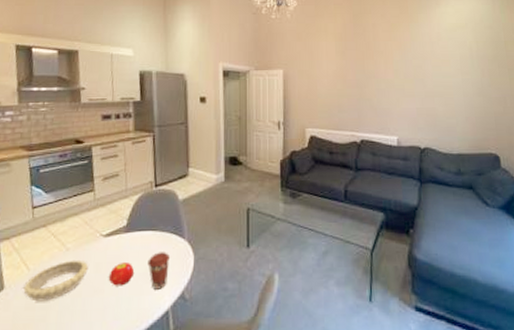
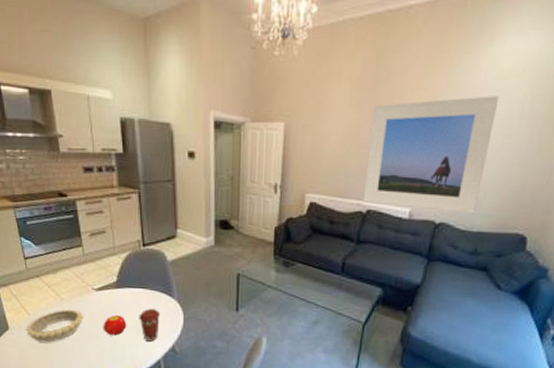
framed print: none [355,43,453,138] -> present [363,96,499,214]

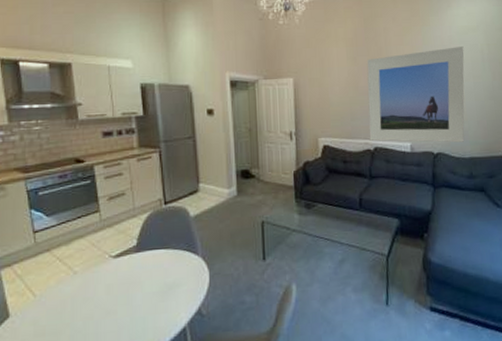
decorative bowl: present [26,309,83,343] -> none [31,282,99,328]
fruit: present [103,314,127,336] -> none [121,281,148,307]
coffee cup: present [139,308,161,342] -> none [161,269,185,308]

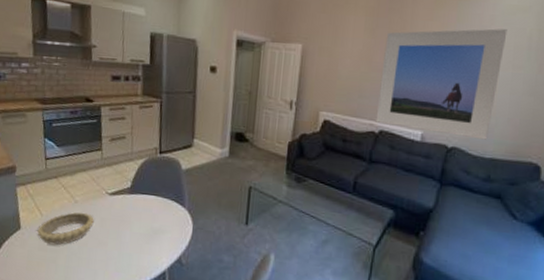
decorative bowl: none [31,282,99,328] -> present [37,212,94,246]

